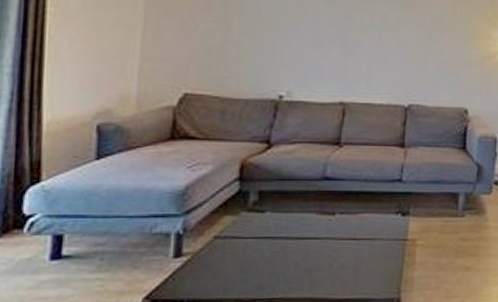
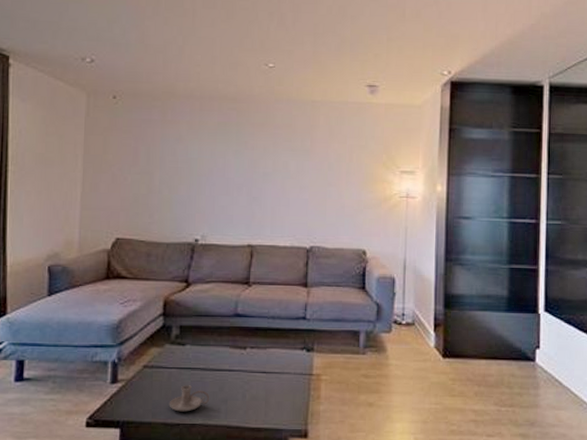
candle holder: none [243,256,292,286] -> present [169,385,210,412]

